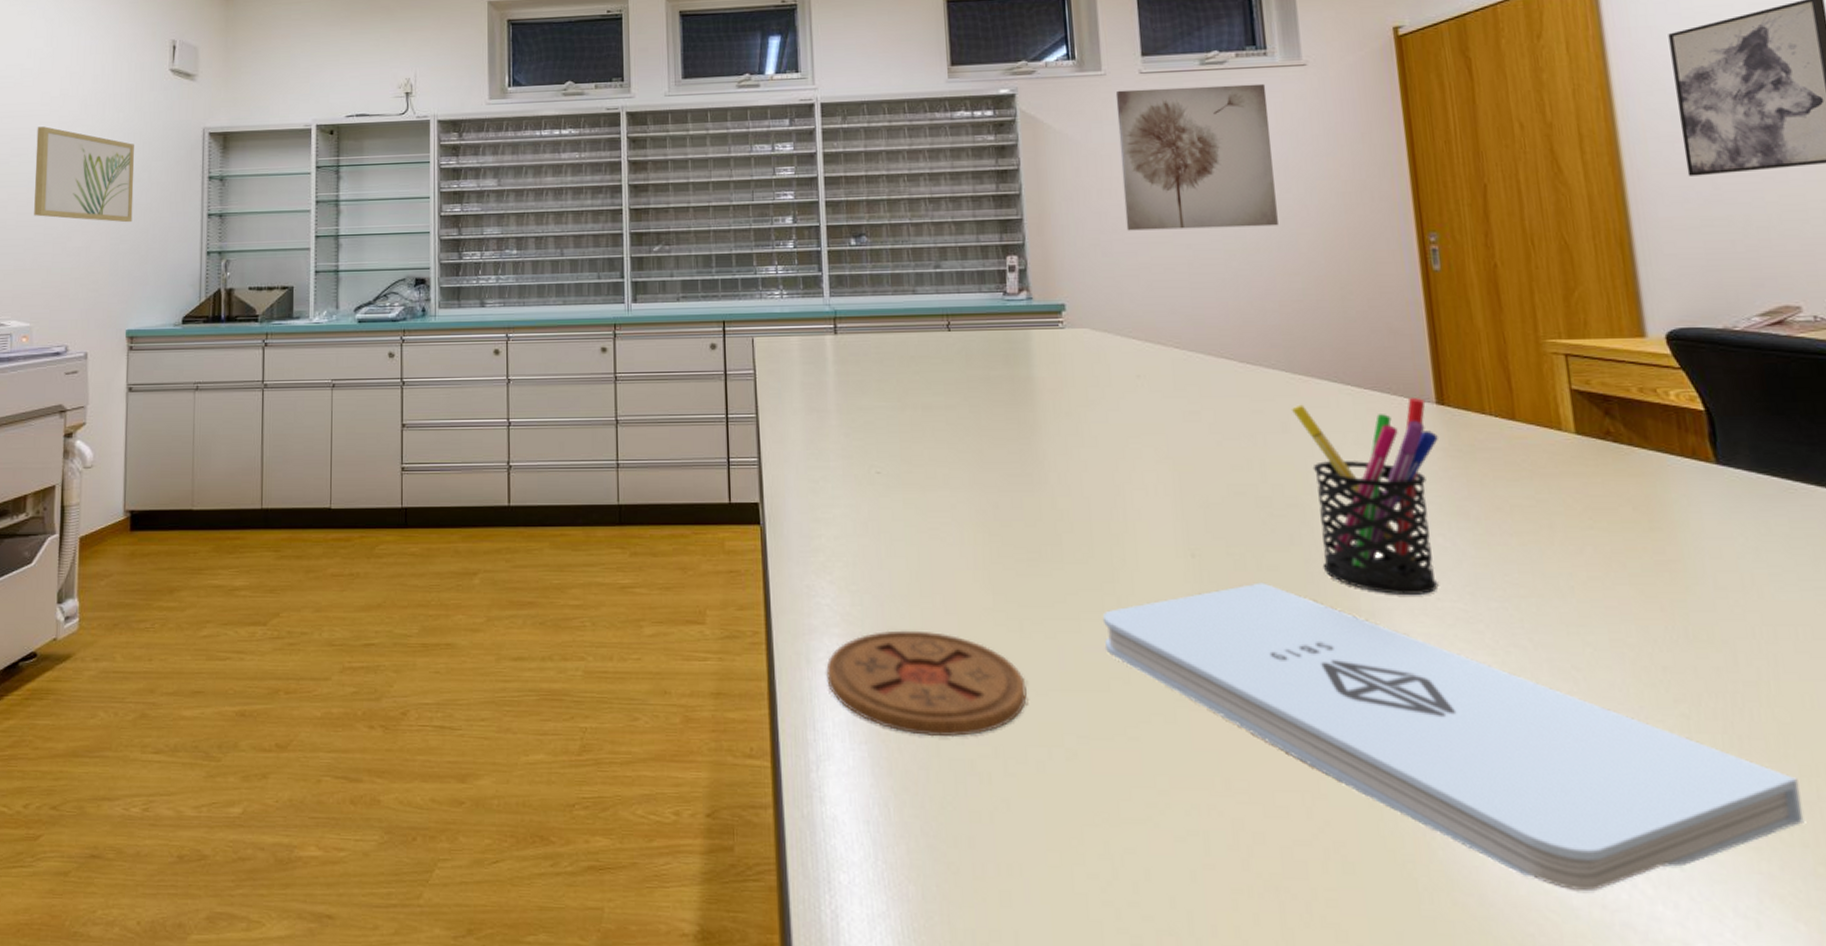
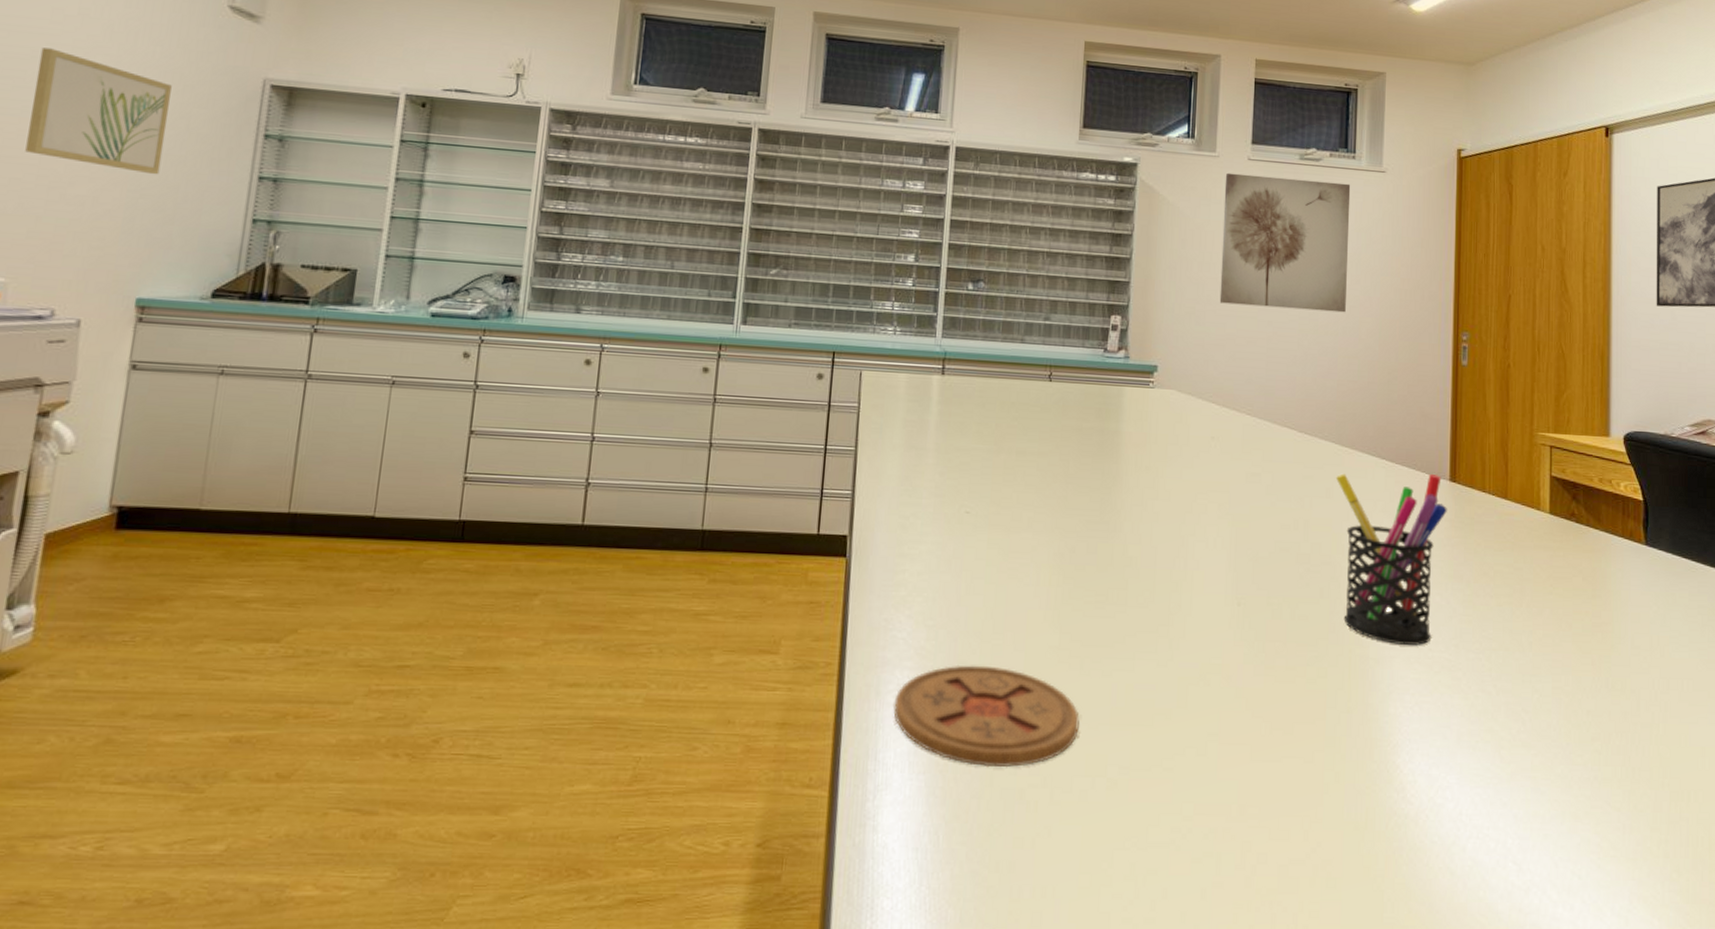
notepad: present [1103,582,1804,890] -> none [1154,630,1668,897]

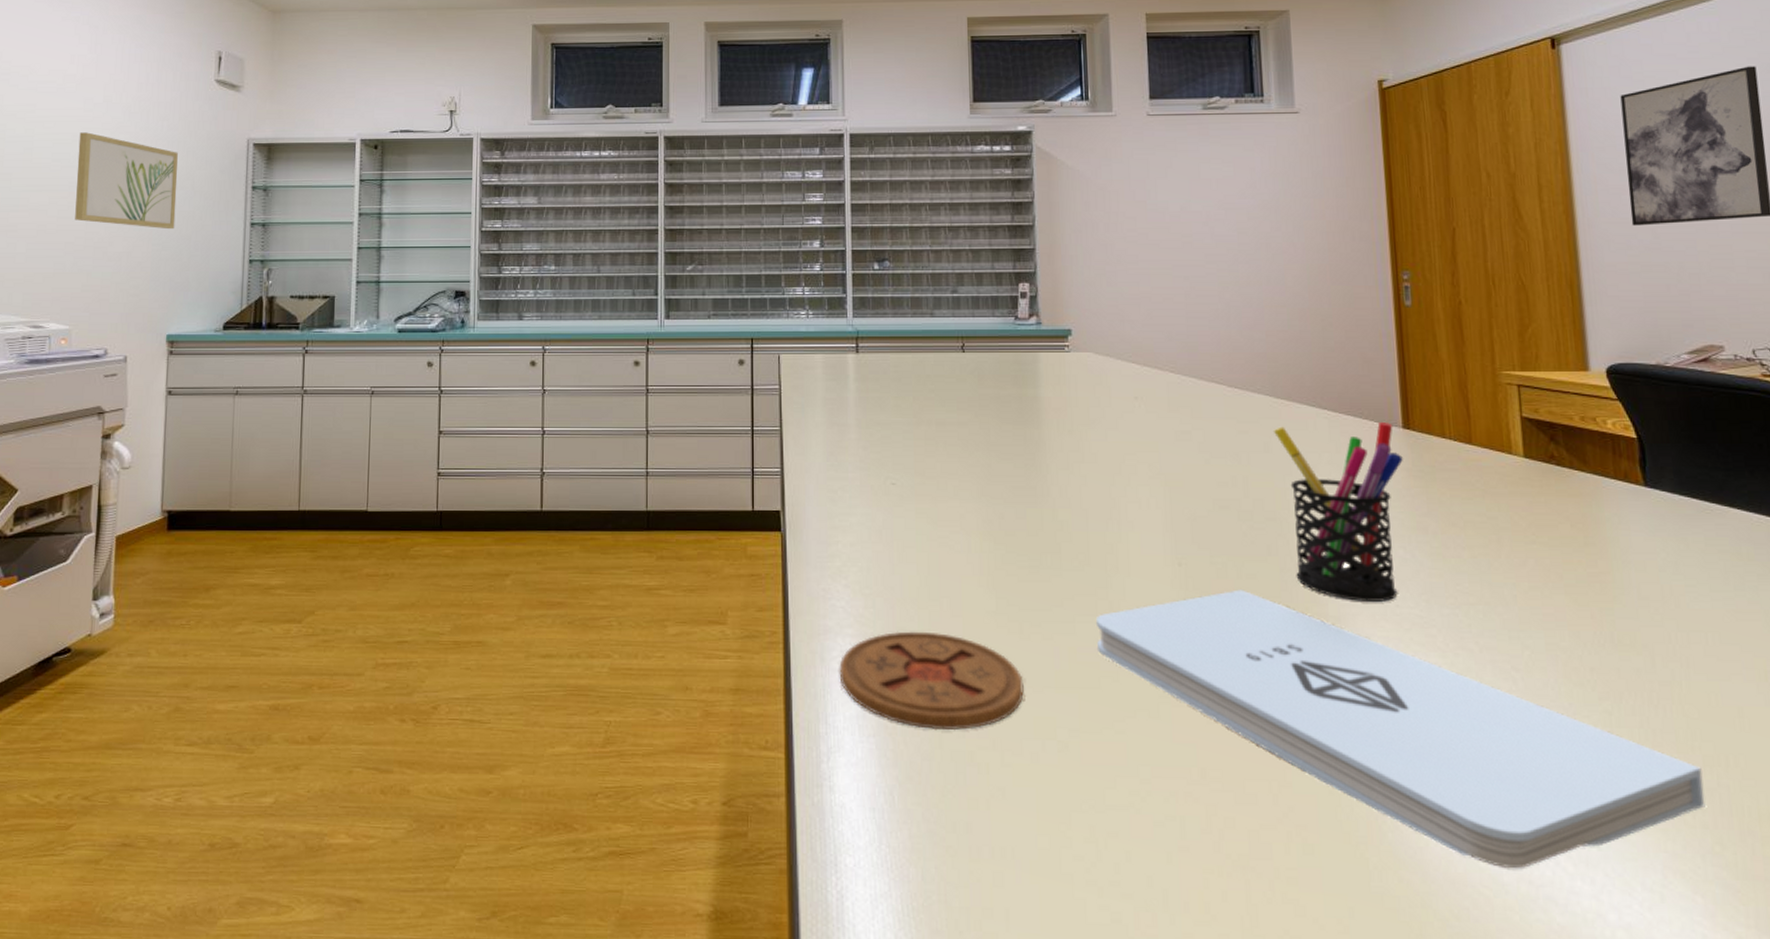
notepad: none [1154,630,1668,897] -> present [1097,589,1705,868]
wall art: present [1219,172,1351,313] -> none [1124,129,1268,262]

